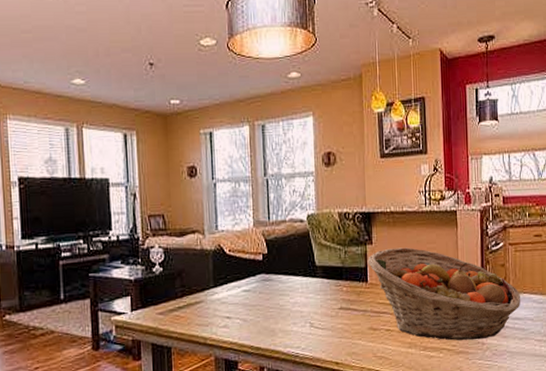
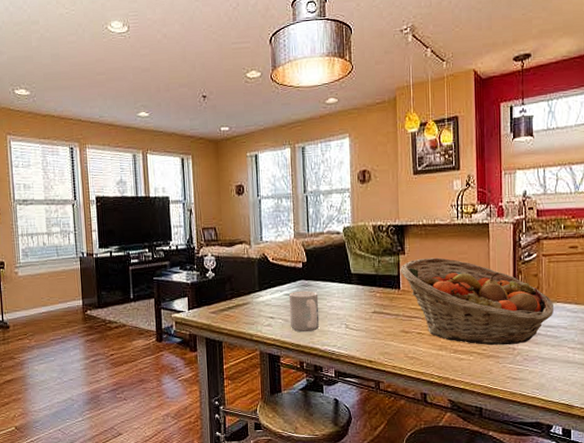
mug: none [247,286,282,333] -> present [288,290,320,332]

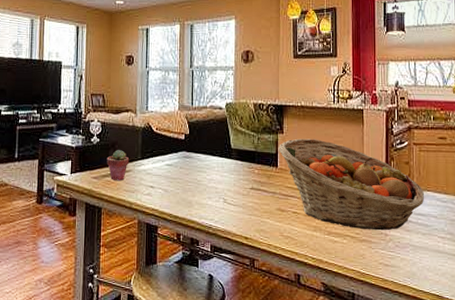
potted succulent: none [223,283,247,314] -> present [106,150,130,180]
mug: present [288,290,320,332] -> none [169,162,199,204]

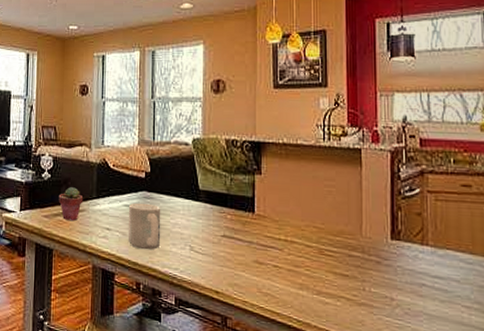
mug: none [169,162,199,204] -> present [127,203,161,250]
fruit basket: present [278,138,425,231] -> none [255,180,443,294]

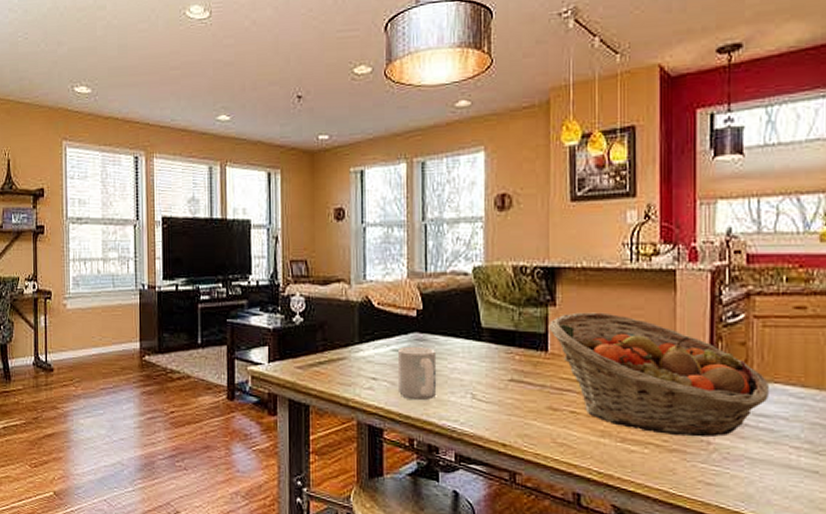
potted succulent: present [58,187,84,221] -> none [313,332,344,371]
fruit basket: none [255,180,443,294] -> present [548,312,770,437]

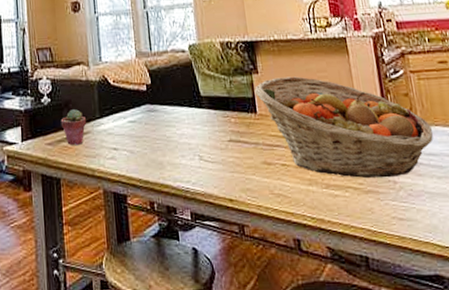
potted succulent: none [313,332,344,371] -> present [60,109,87,145]
mug: present [397,346,437,401] -> none [133,116,170,166]

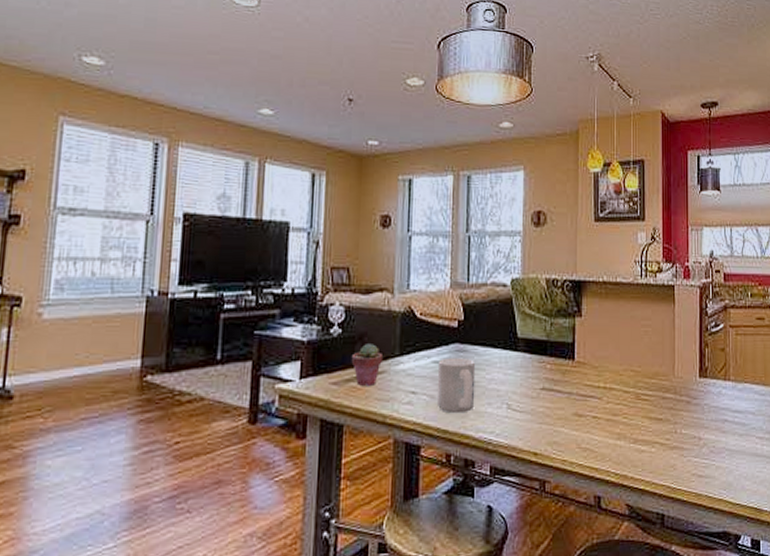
mug: none [133,116,170,166] -> present [436,357,476,414]
fruit basket: present [254,76,434,178] -> none [575,323,742,434]

